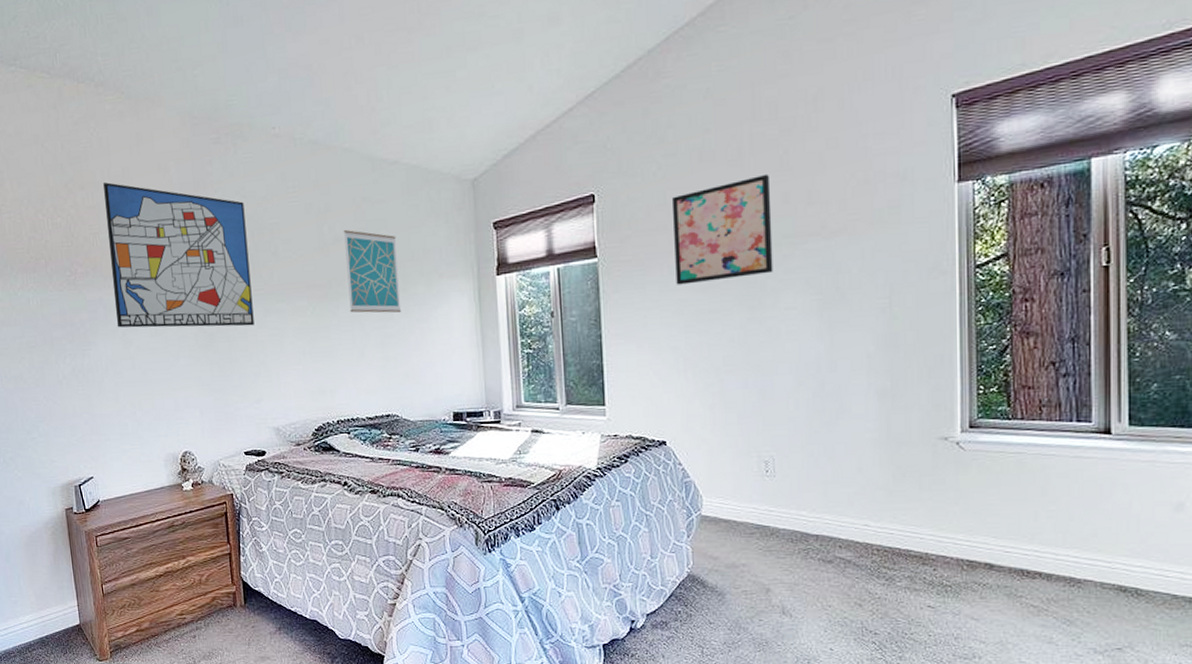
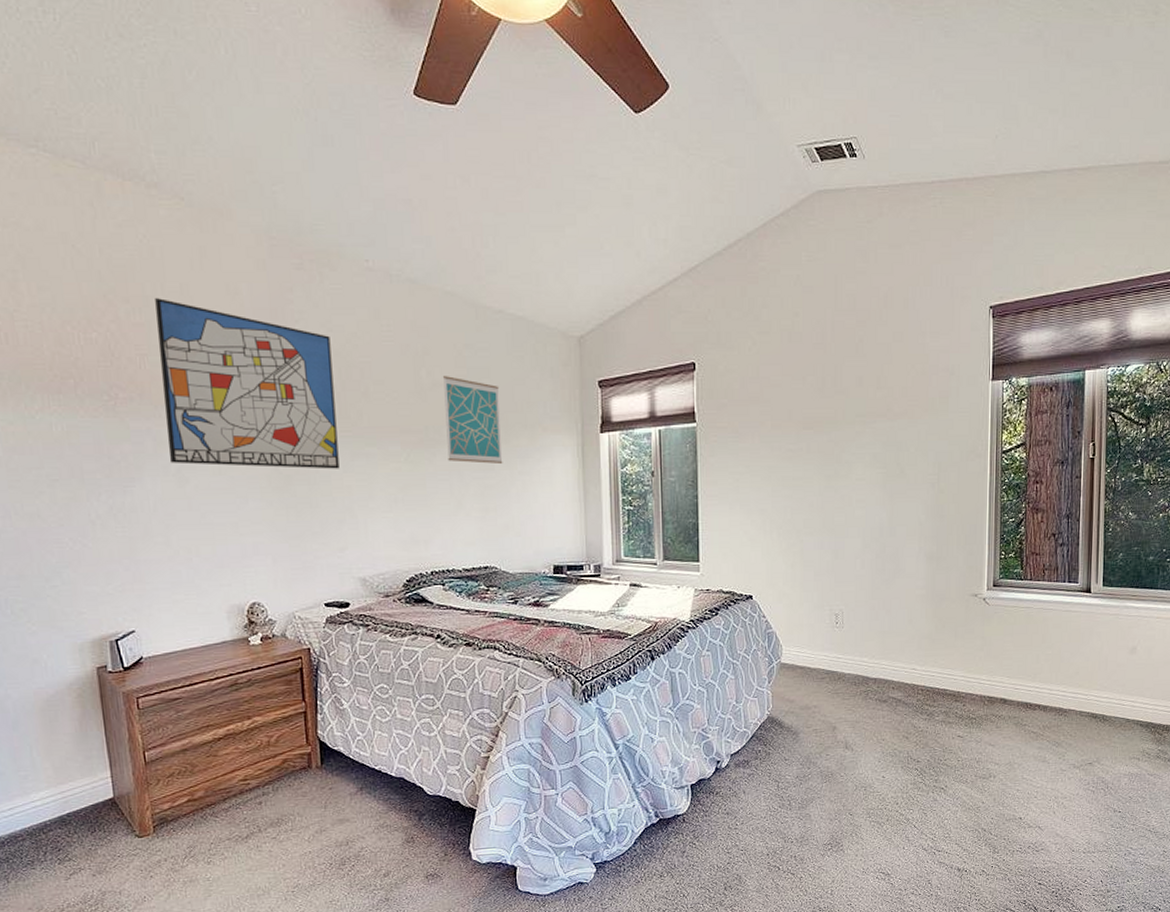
wall art: present [671,173,773,285] -> none [764,358,848,453]

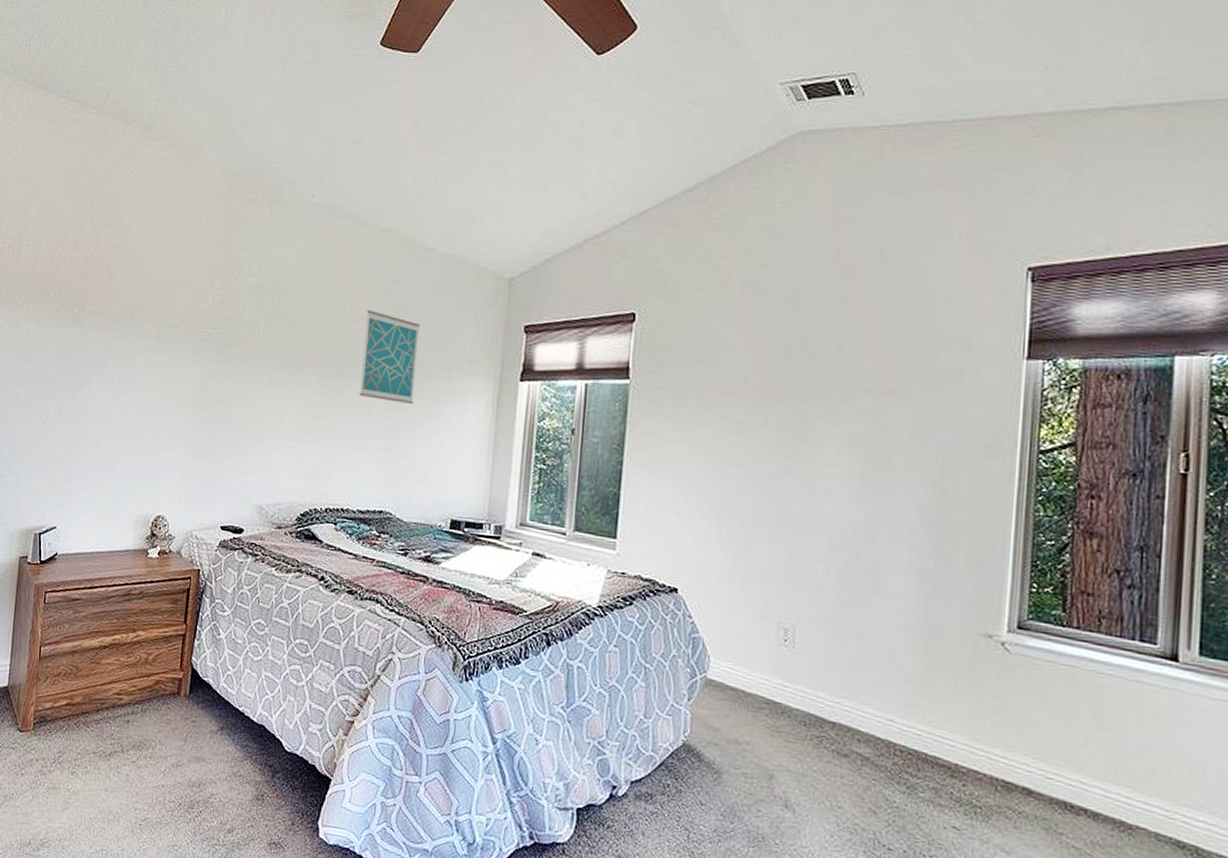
wall art: present [155,298,340,469] -> none [114,225,269,394]

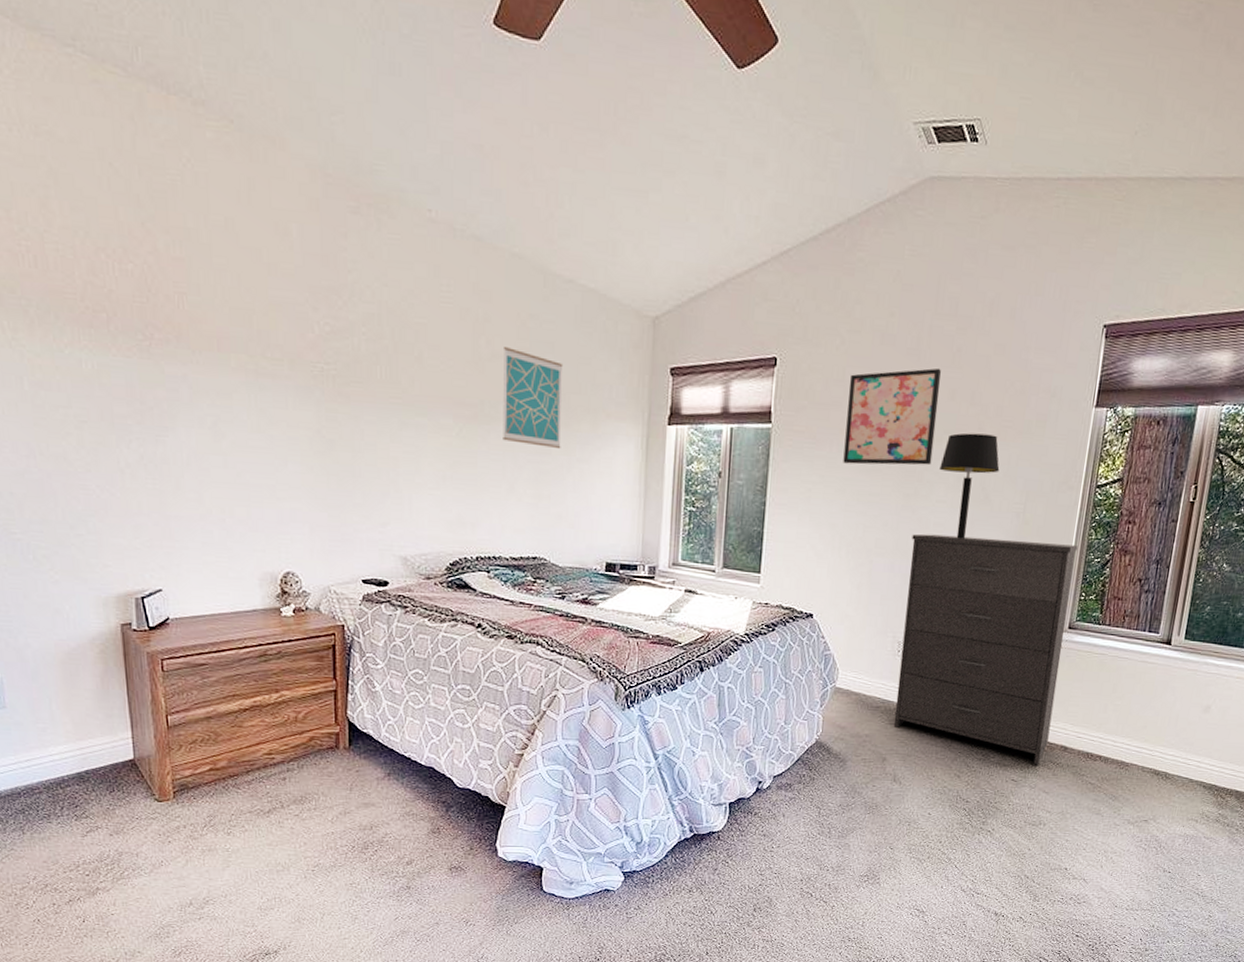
wall art: none [710,319,824,425] -> present [843,368,941,466]
dresser: none [782,502,1020,811] -> present [893,534,1078,765]
table lamp: none [827,389,905,510] -> present [939,433,1000,539]

